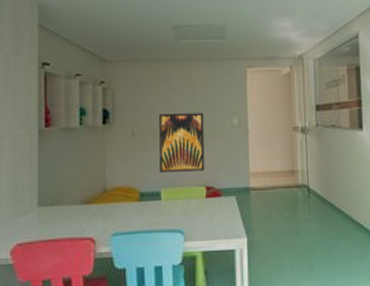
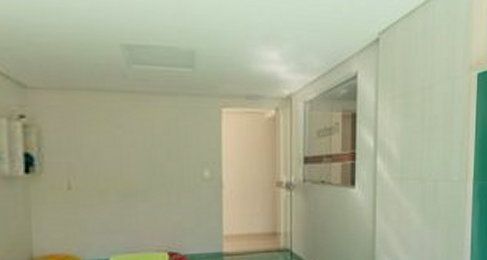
wall art: present [159,112,205,173] -> none [106,162,167,236]

